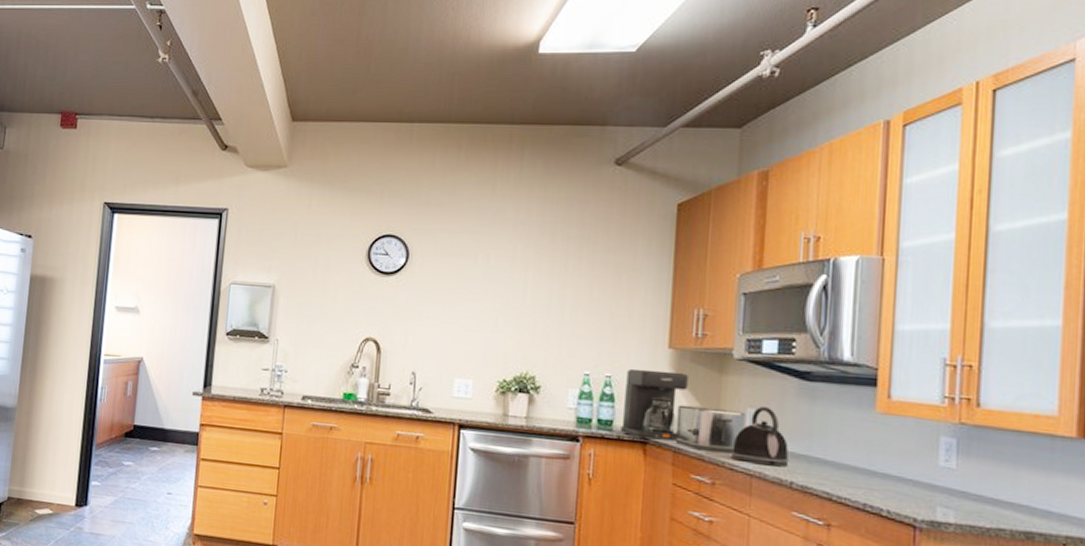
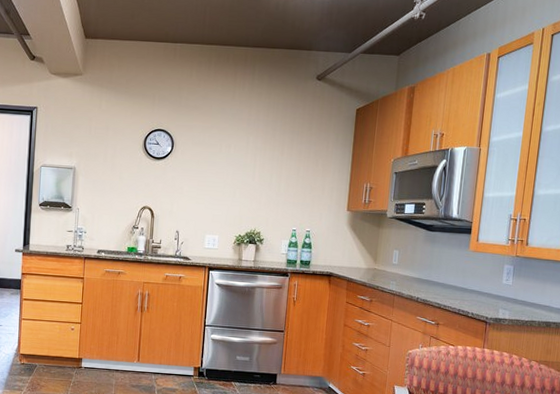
coffee maker: present [621,368,688,441] -> none [315,225,359,274]
toaster: present [675,404,746,454] -> none [349,249,393,281]
kettle: present [730,405,789,467] -> none [382,248,417,288]

